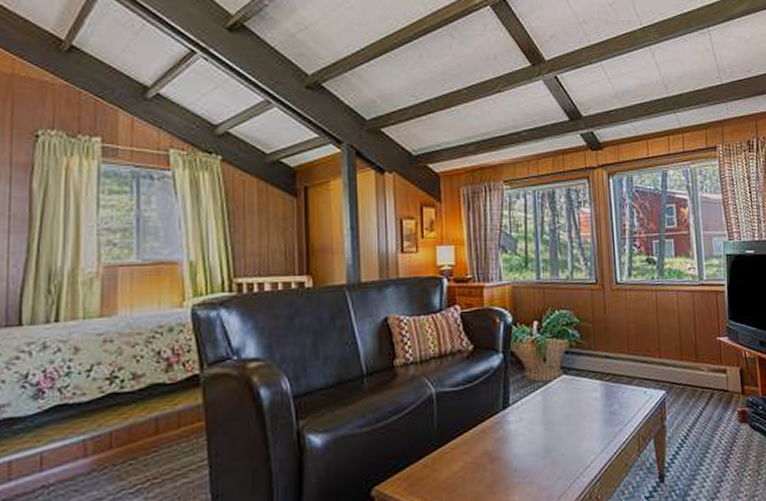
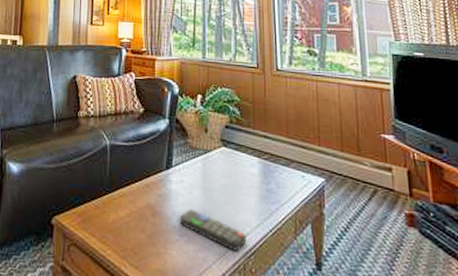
remote control: none [520,447,592,482] -> present [179,209,247,252]

